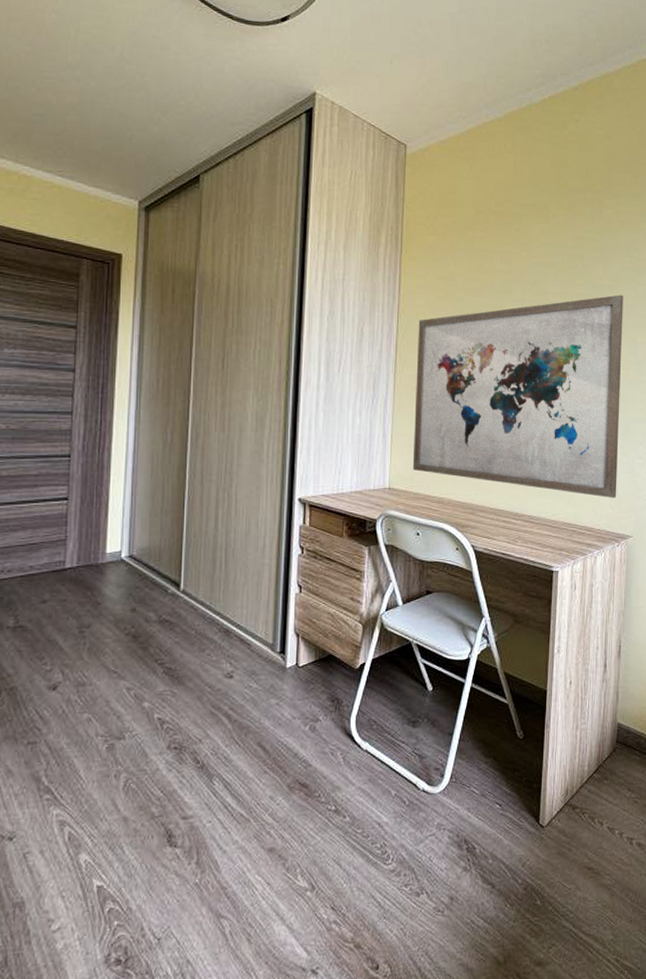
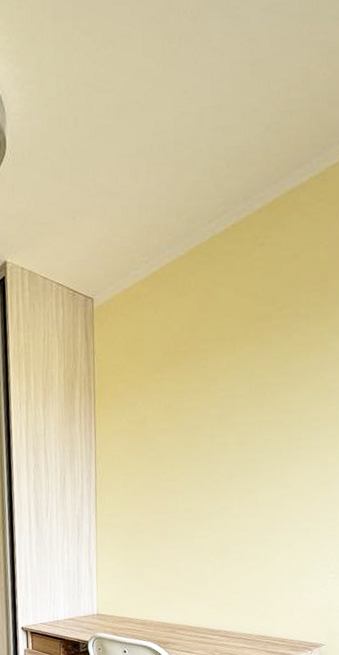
wall art: present [412,294,623,498] -> none [114,417,314,611]

